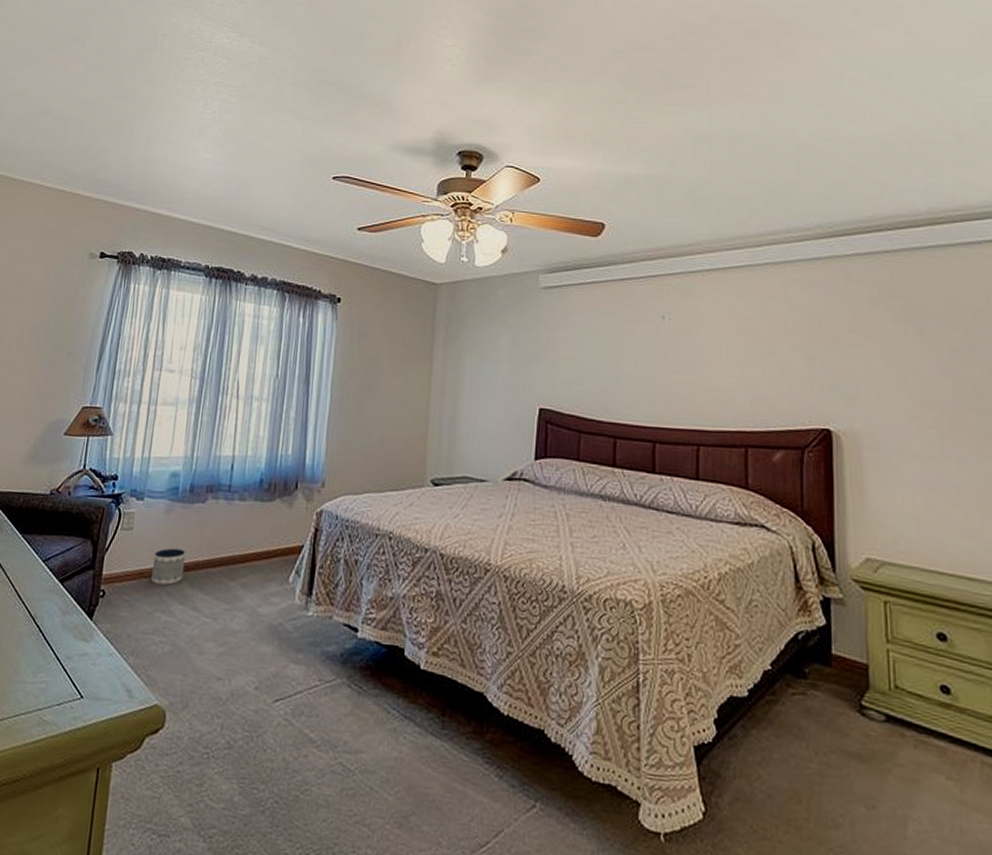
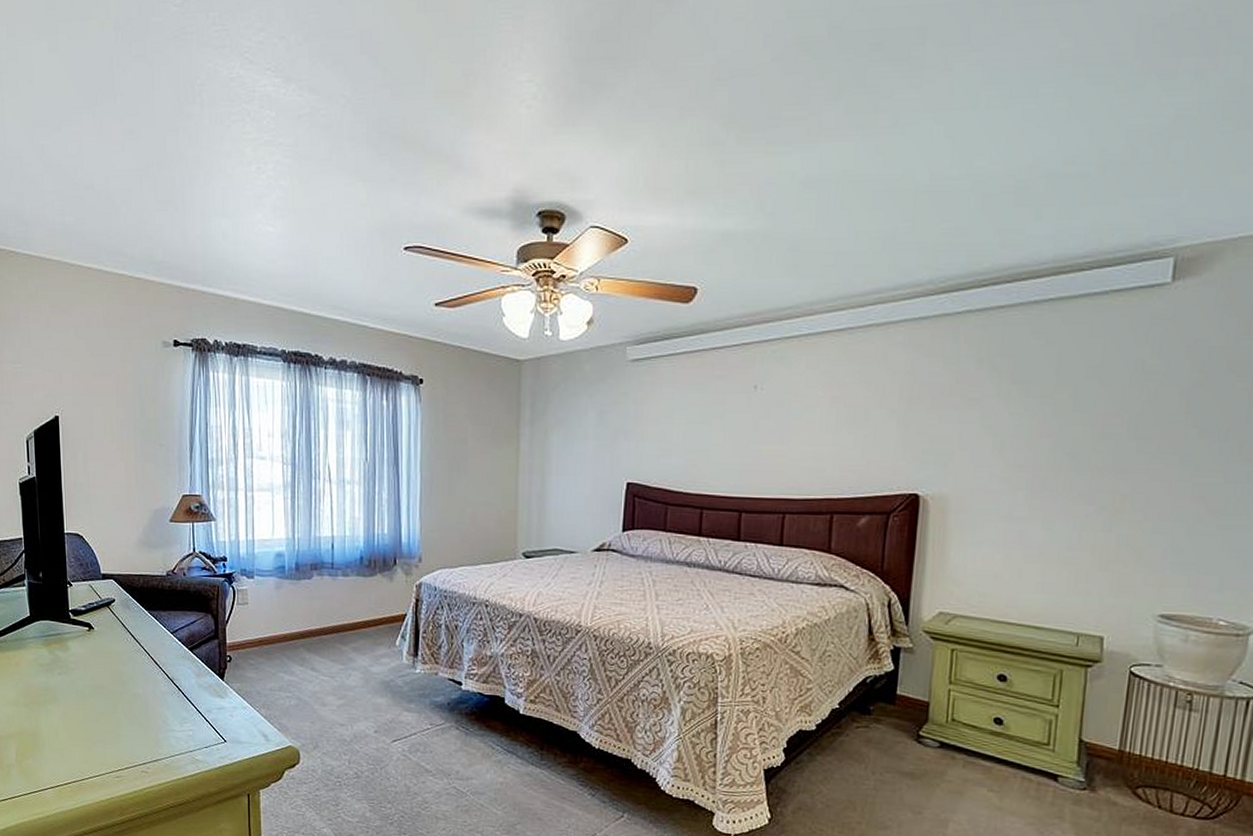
planter: present [151,548,186,585] -> none [271,619,300,650]

